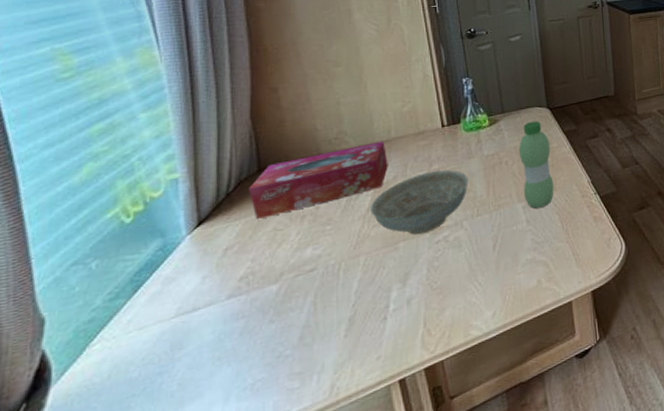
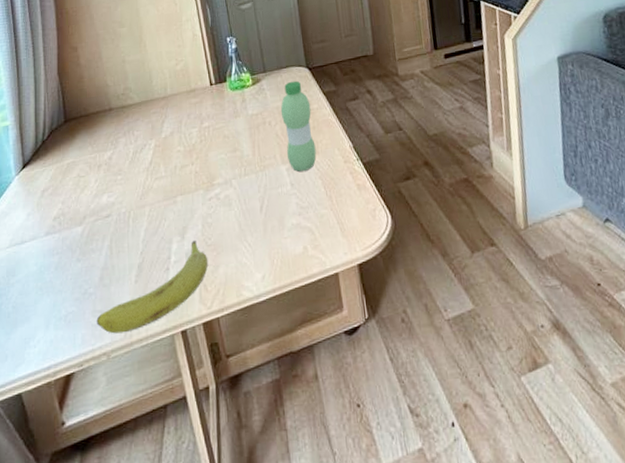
tissue box: present [249,141,388,220] -> none [58,97,166,167]
fruit: none [293,285,432,396] -> present [96,240,208,334]
decorative bowl: present [371,170,469,235] -> none [152,128,236,190]

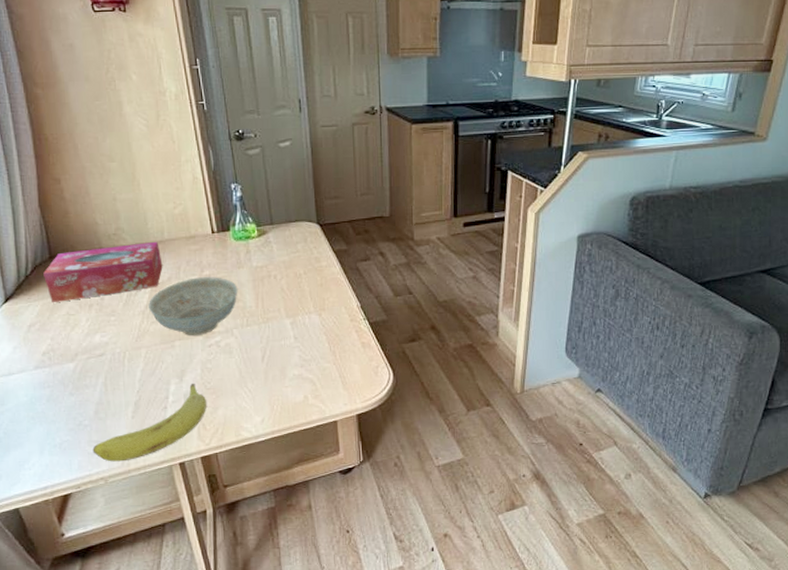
tissue box: none [58,97,166,167] -> present [43,241,163,303]
decorative bowl: none [152,128,236,190] -> present [148,277,238,336]
water bottle: present [280,80,317,172] -> none [287,236,322,326]

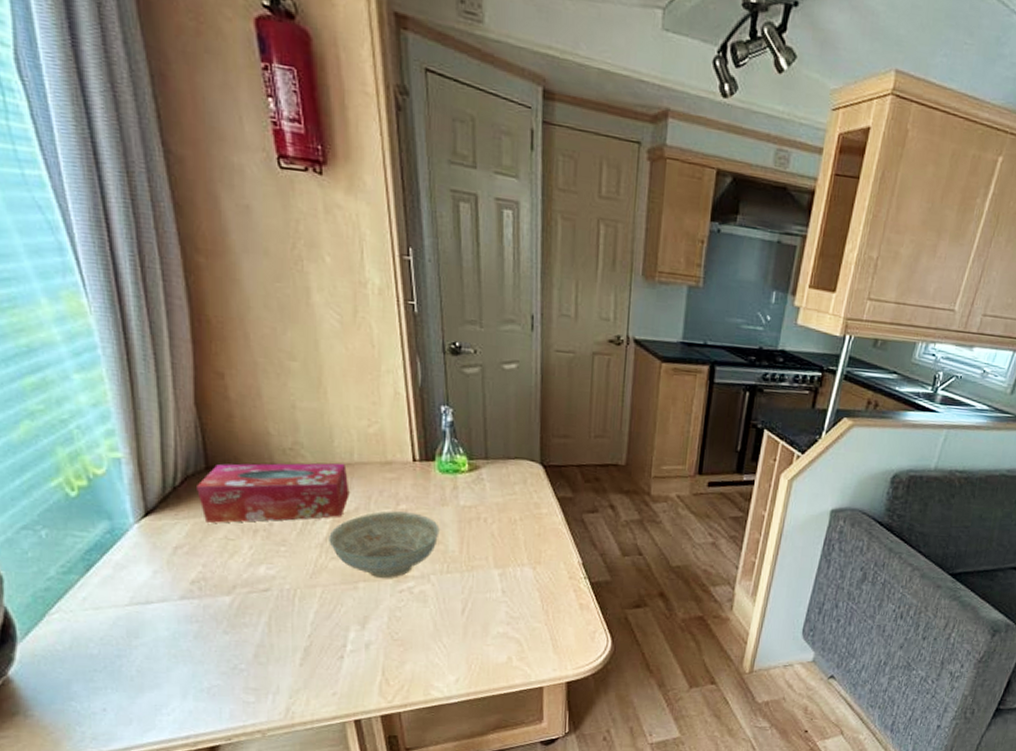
fruit: present [92,383,206,462] -> none [249,631,392,714]

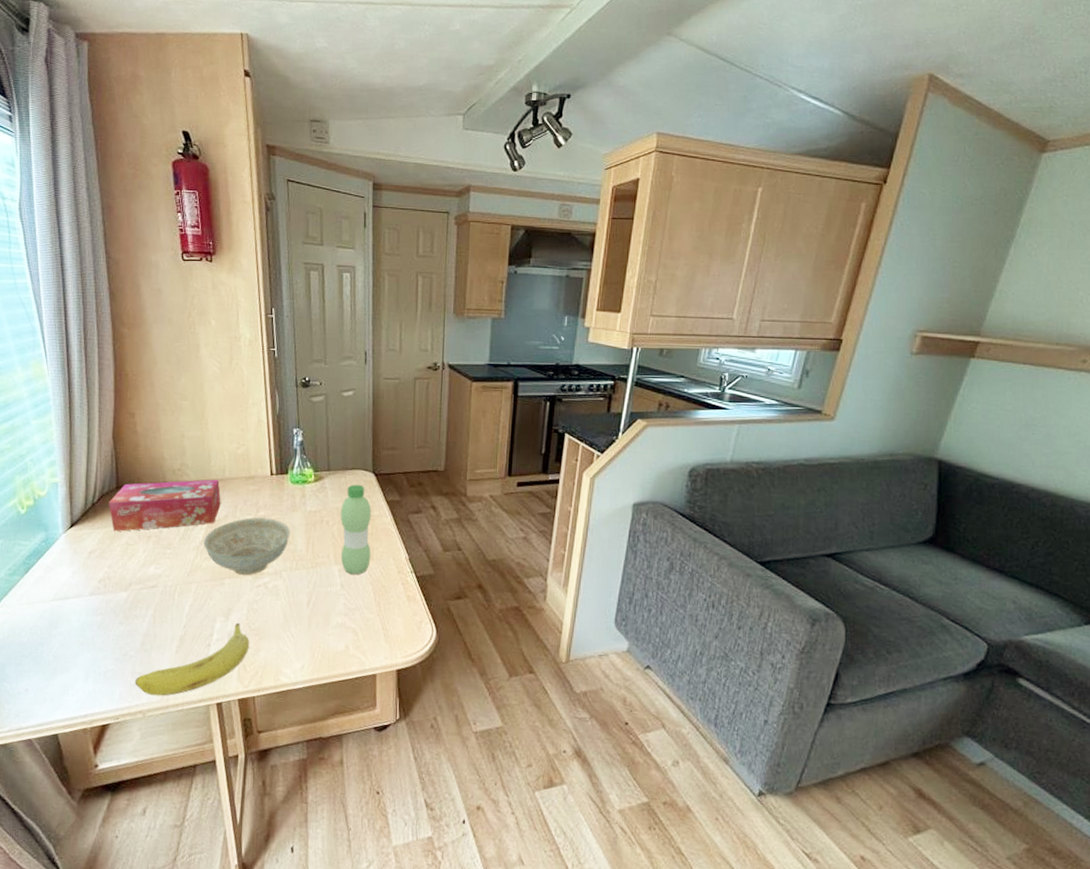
fruit: none [249,631,392,714] -> present [134,622,249,696]
water bottle: none [500,476,539,580] -> present [340,484,372,575]

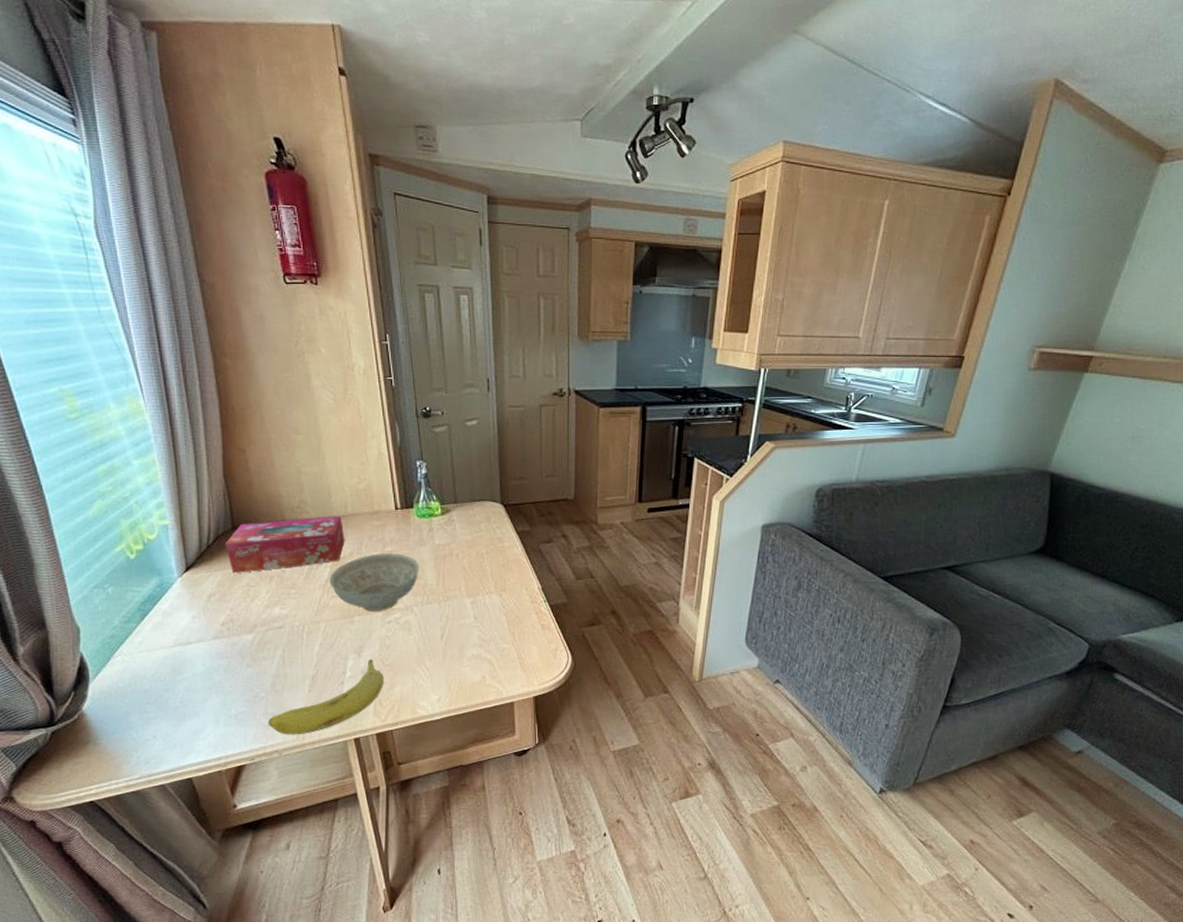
water bottle: present [340,484,372,575] -> none [469,516,503,606]

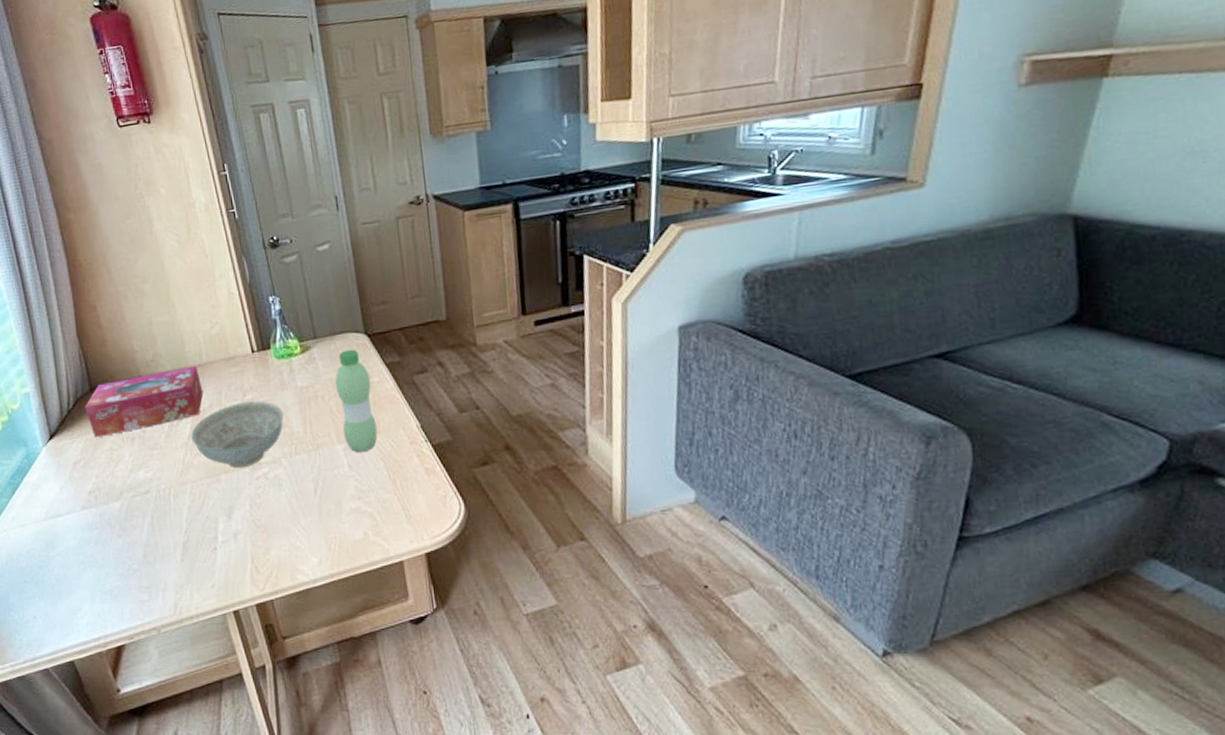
fruit: present [268,659,383,735] -> none [143,520,258,610]
water bottle: none [469,516,503,606] -> present [335,349,378,452]

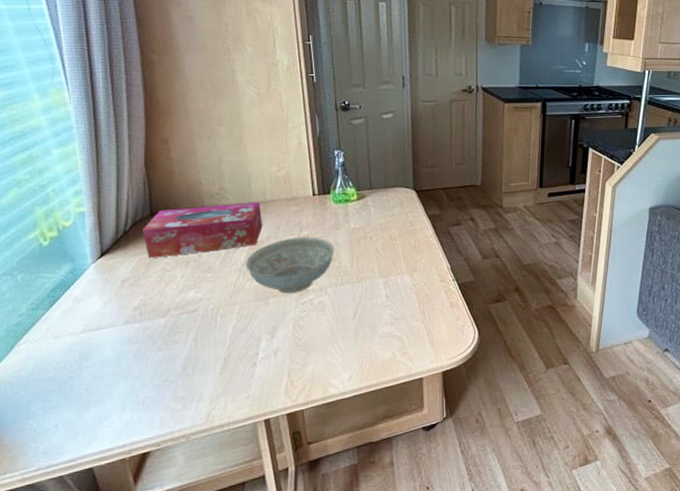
water bottle: present [335,349,378,452] -> none [383,201,414,286]

